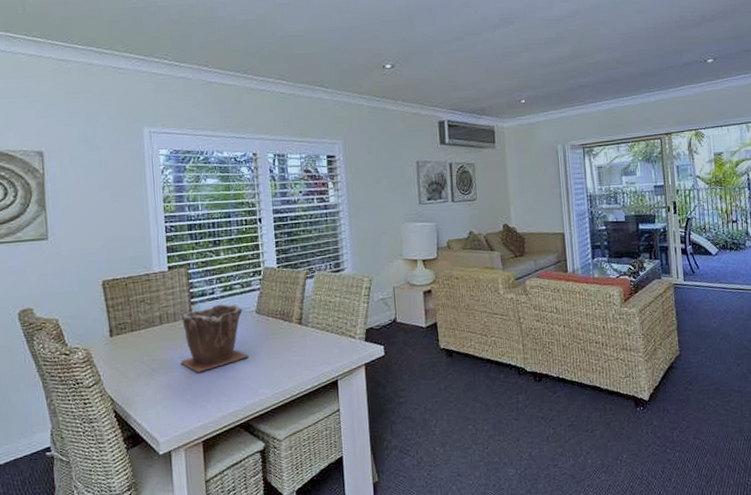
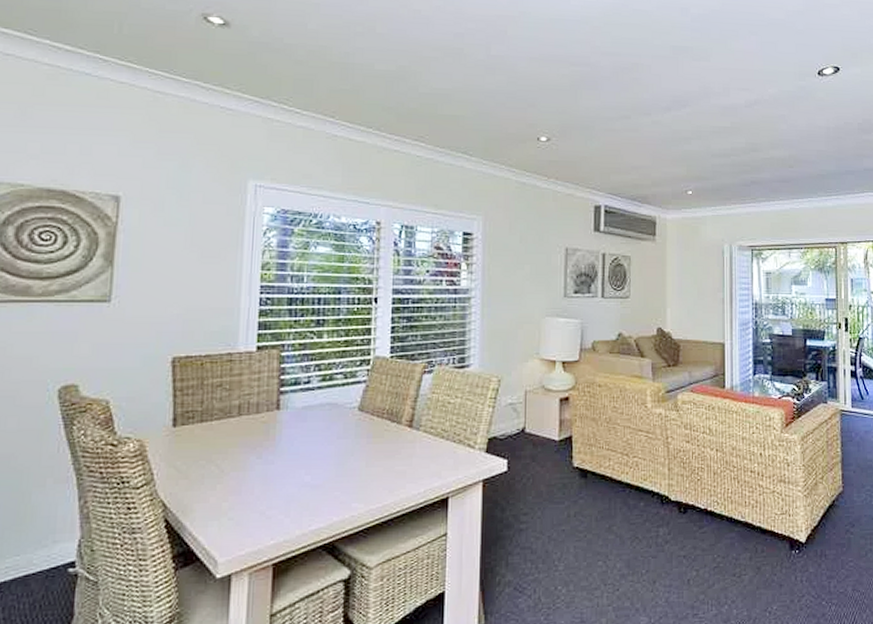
plant pot: present [180,303,249,373] -> none [257,396,343,478]

